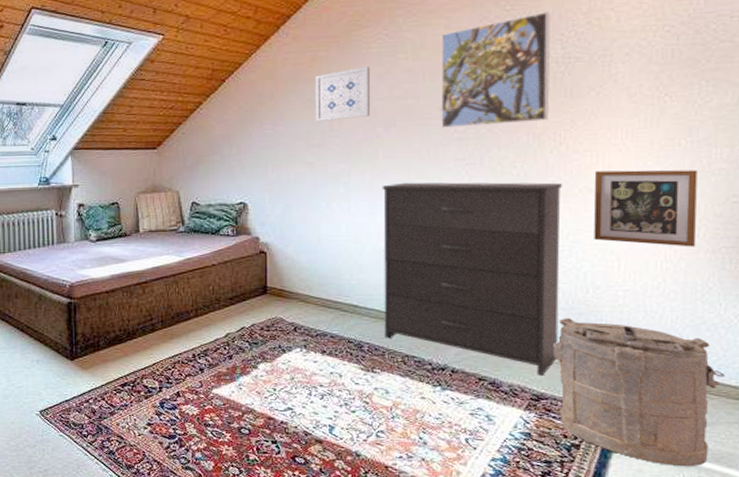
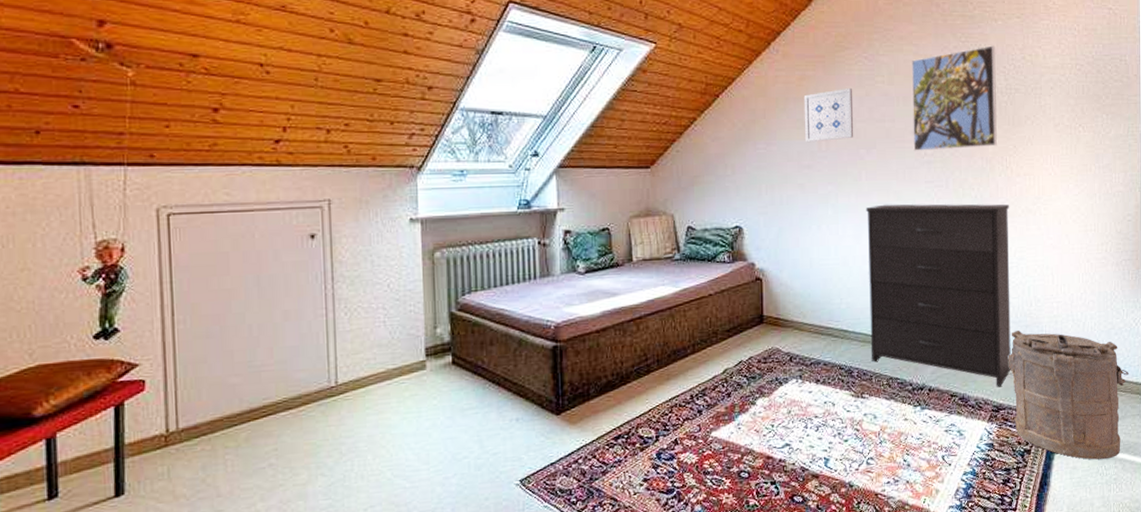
picture frame: present [594,170,698,247] -> none [1032,192,1105,261]

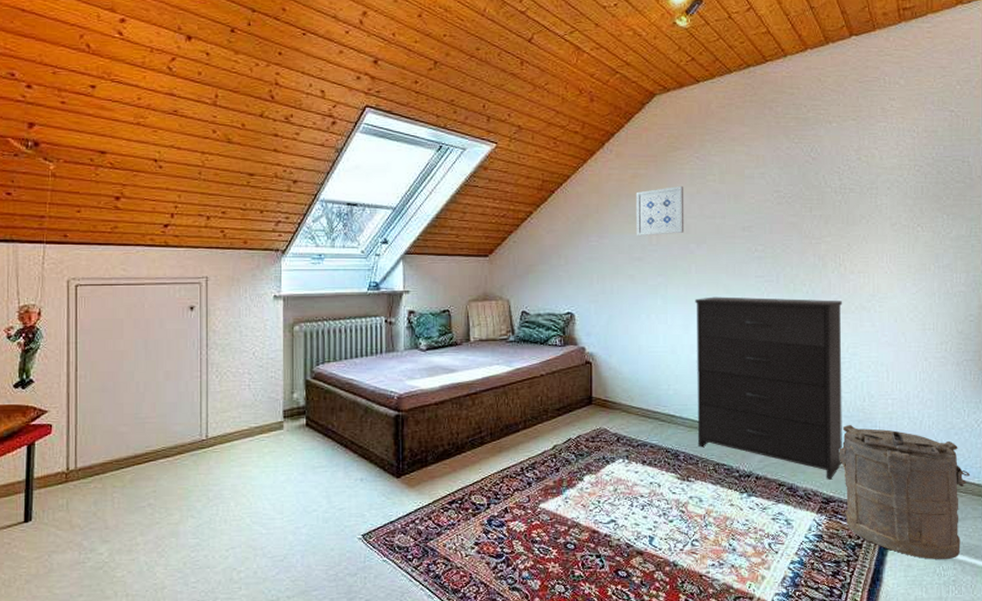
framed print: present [911,45,997,151] -> none [742,146,830,247]

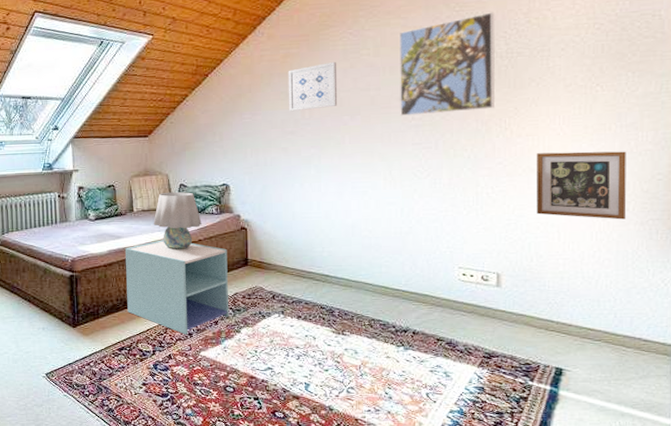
nightstand: none [459,374,571,484] -> present [124,240,229,335]
table lamp: none [492,320,544,385] -> present [153,192,202,249]
dresser: present [694,296,843,480] -> none [348,164,509,336]
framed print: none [742,146,830,247] -> present [398,12,495,116]
laundry hamper: present [840,425,970,560] -> none [504,284,654,416]
picture frame: none [867,290,945,360] -> present [536,151,627,220]

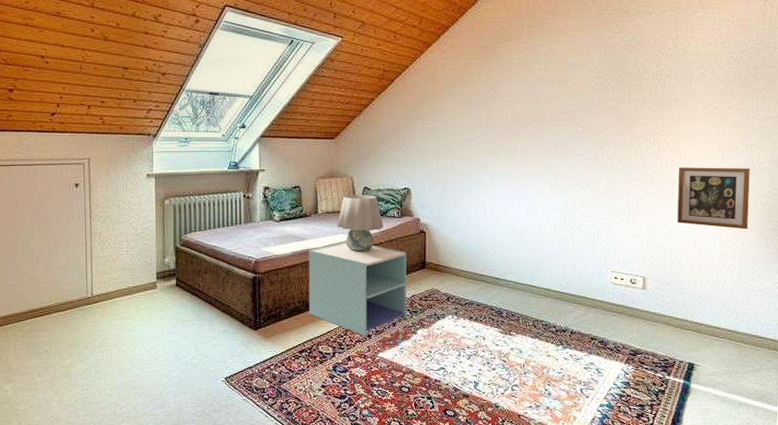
wall art: present [288,61,338,112] -> none [467,73,512,120]
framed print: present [398,12,495,116] -> none [566,36,648,128]

